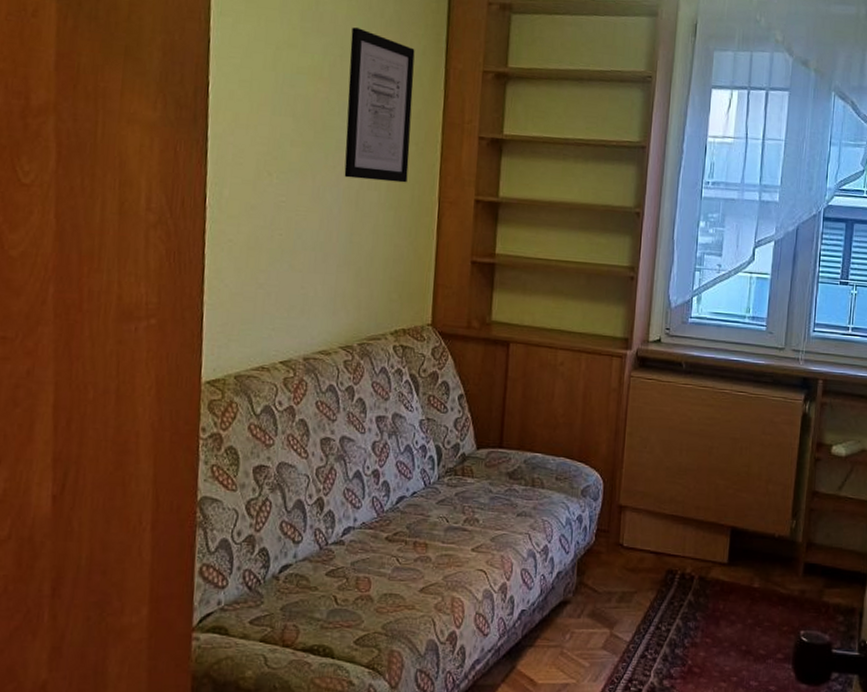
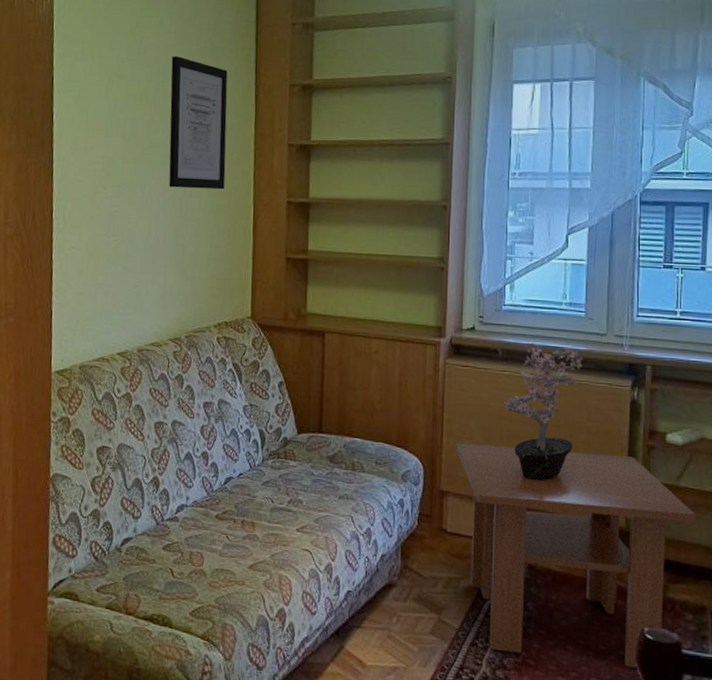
coffee table: none [635,456,853,670] -> present [455,442,696,668]
potted plant: none [685,357,763,493] -> present [504,343,584,480]

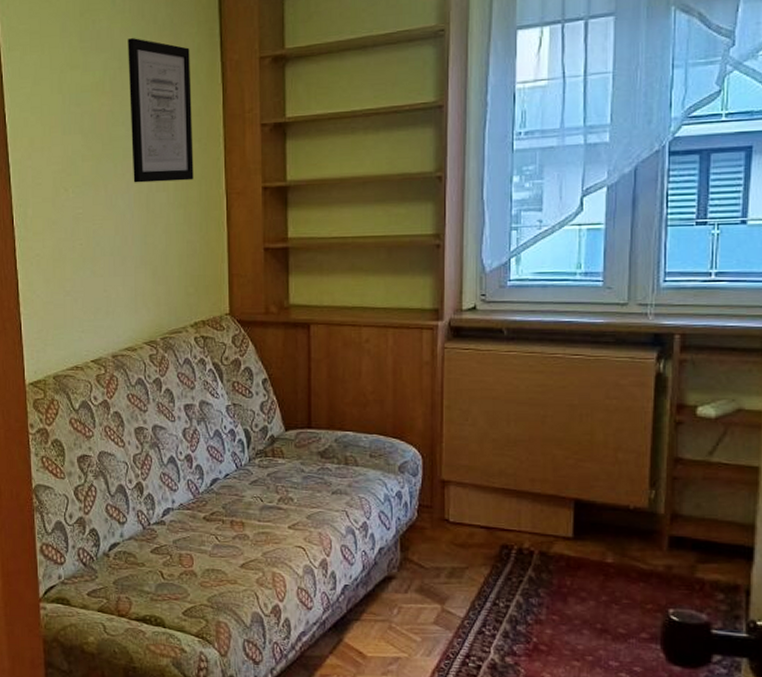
coffee table: present [455,442,696,668] -> none [457,430,730,650]
potted plant: present [504,343,584,480] -> none [510,320,602,464]

